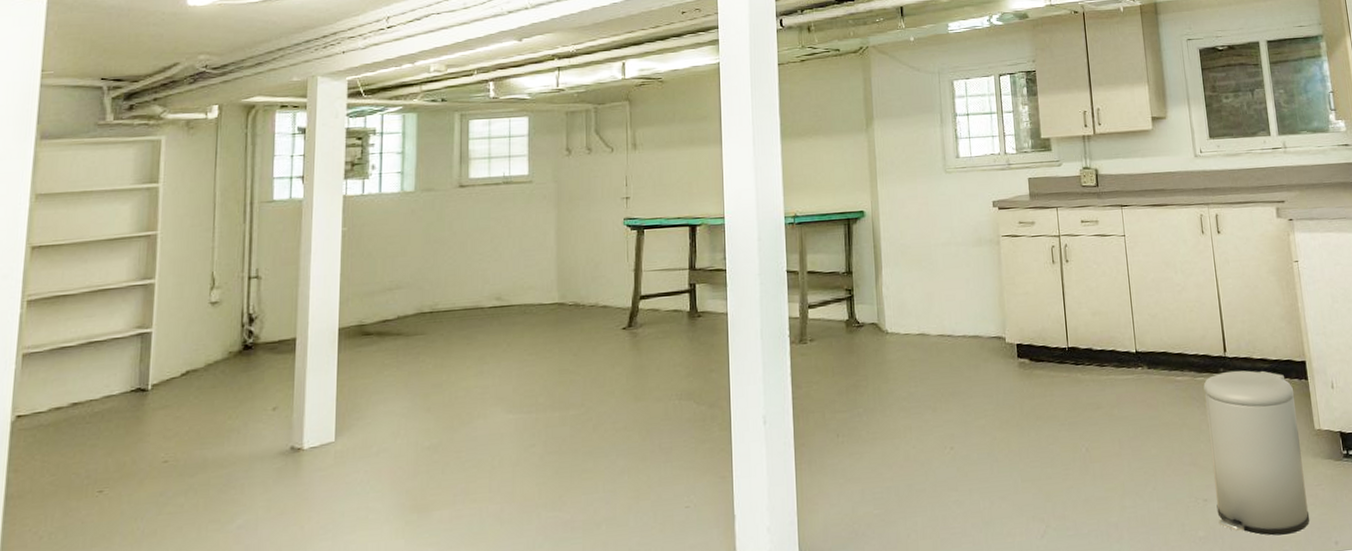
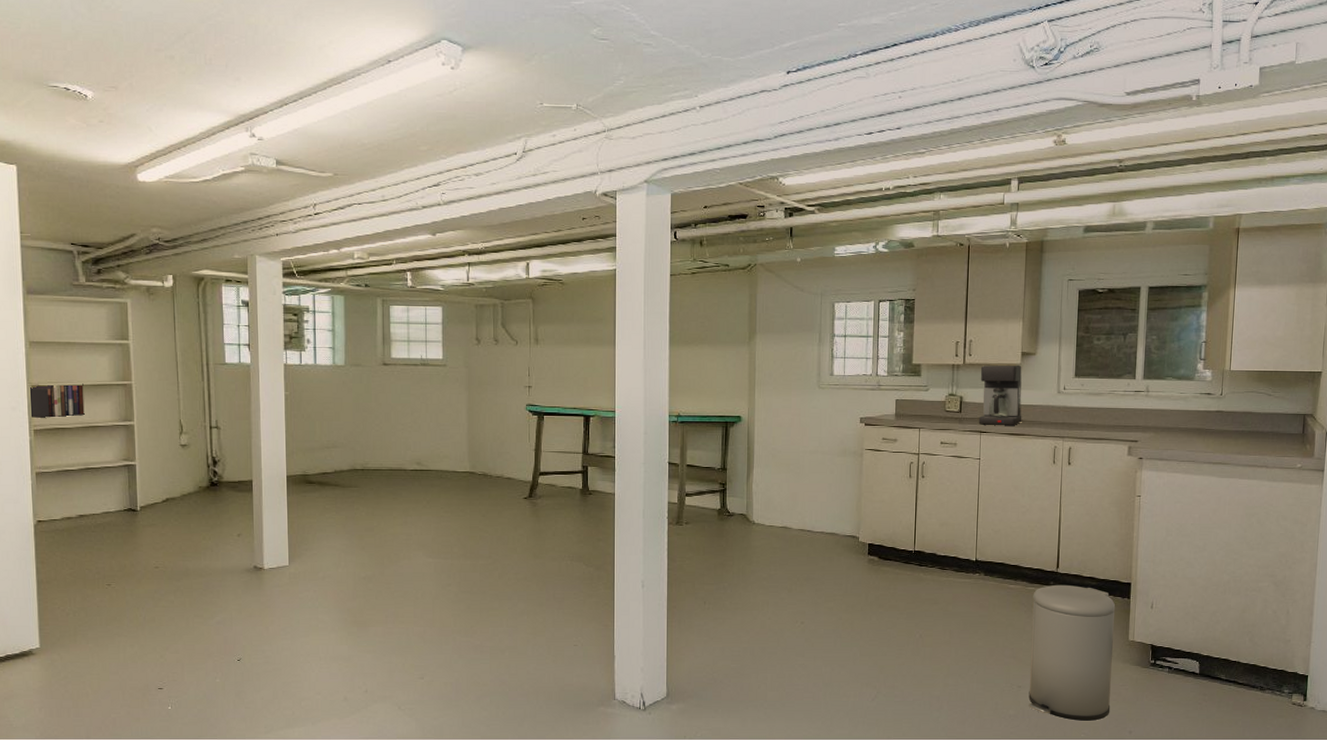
books: none [26,238,97,286] -> present [30,383,85,418]
coffee maker: none [1112,130,1163,198] -> present [978,365,1022,426]

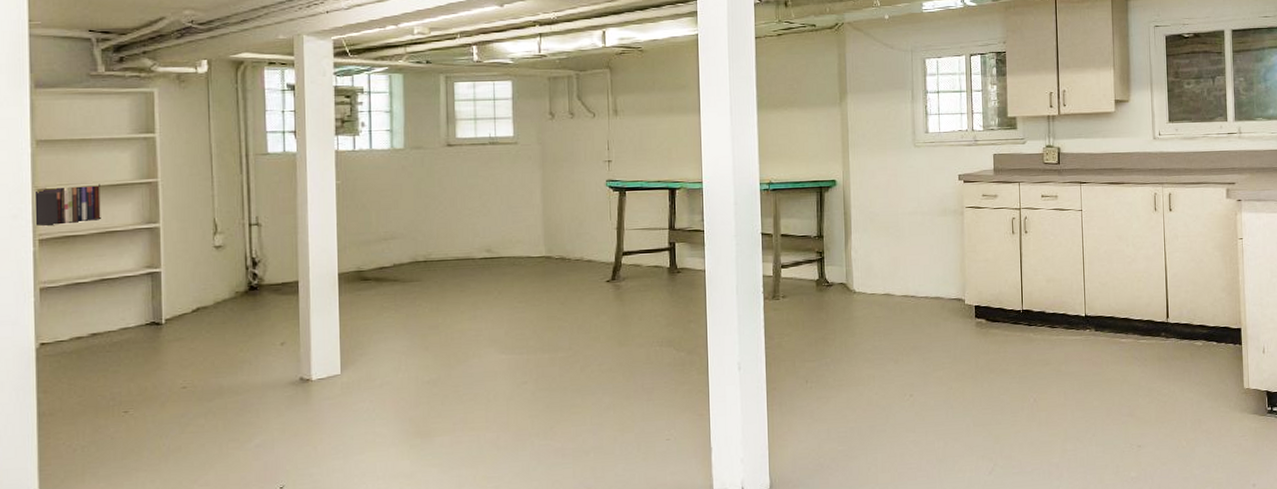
coffee maker: present [978,365,1022,426] -> none [1075,113,1121,175]
pedal bin: present [1028,584,1116,721] -> none [1145,334,1232,478]

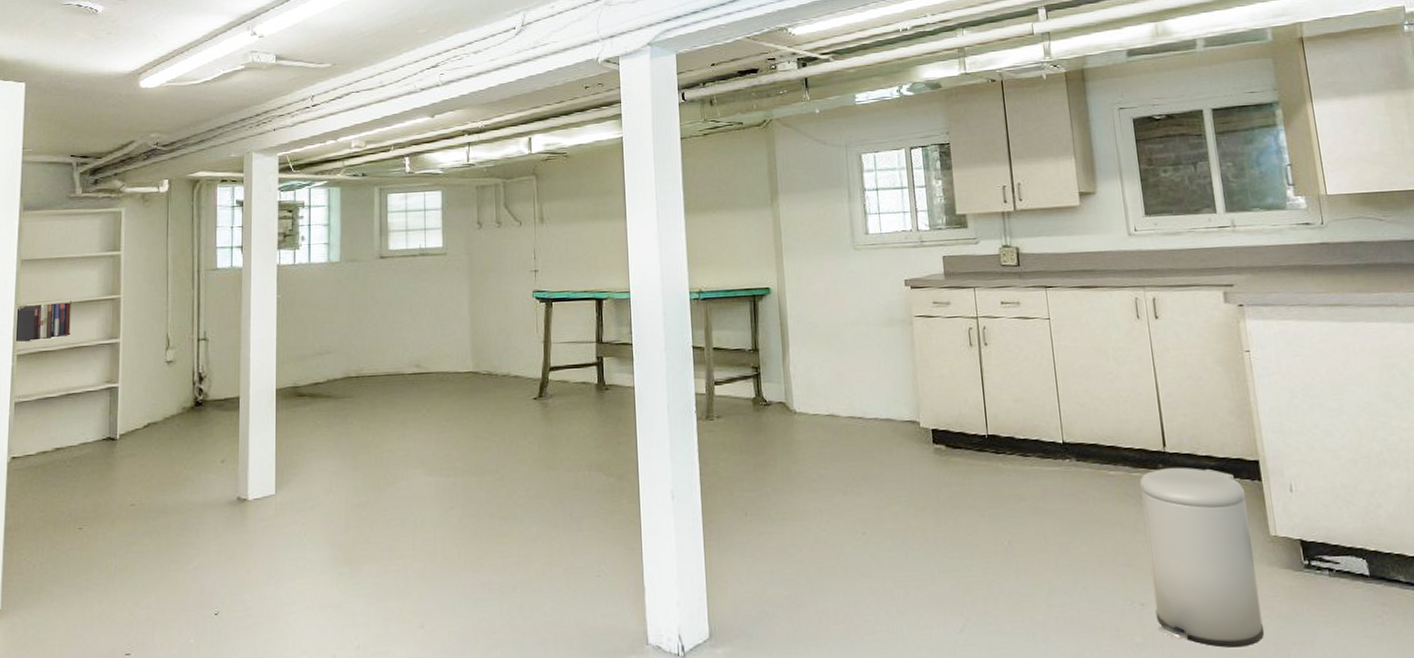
pedal bin: none [1145,334,1232,478] -> present [1139,467,1264,648]

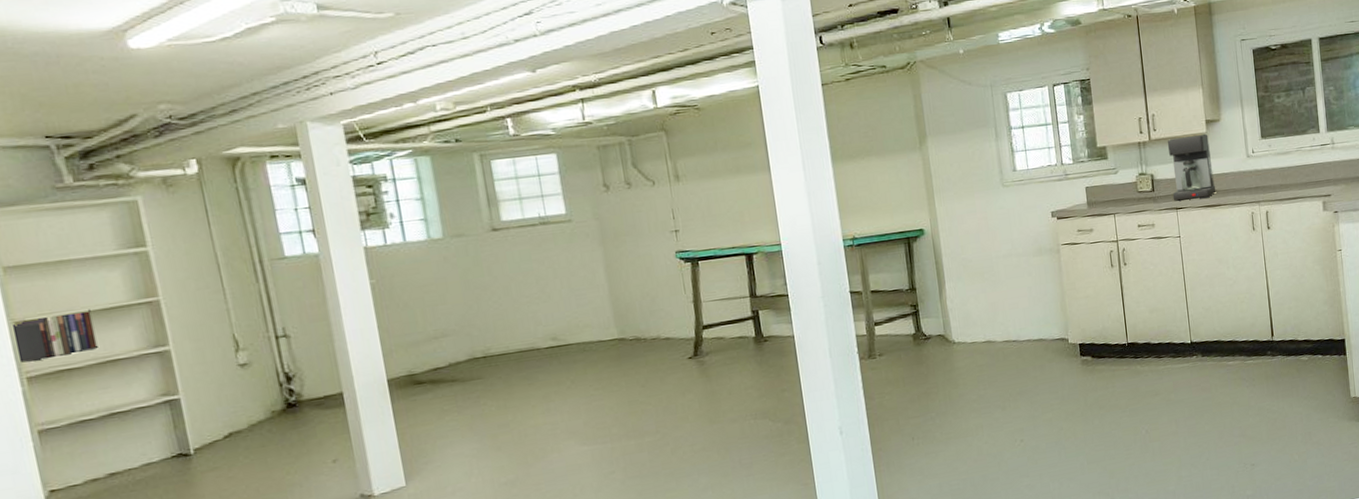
coffee maker: none [1034,206,1092,279] -> present [1167,133,1216,201]
pedal bin: present [1139,467,1264,648] -> none [1252,350,1343,489]

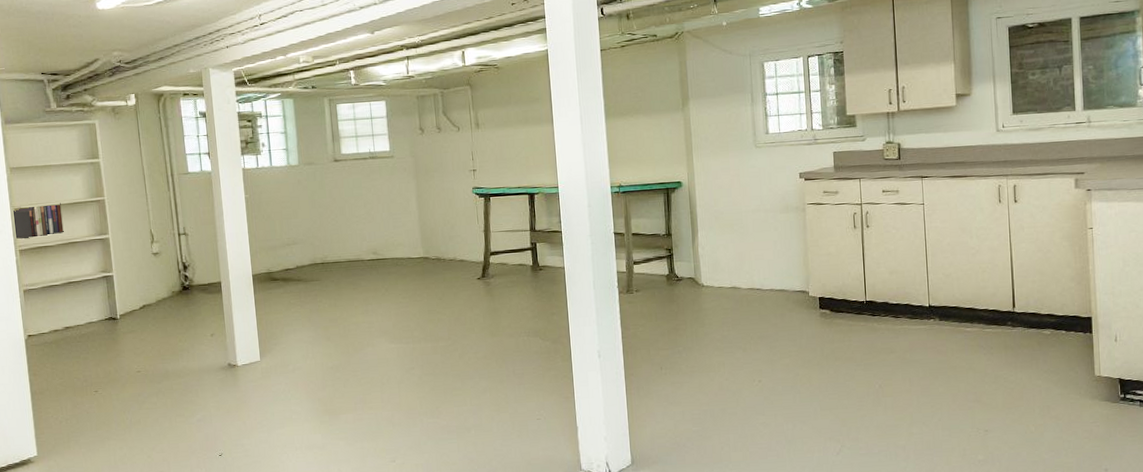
coffee maker: present [1167,133,1216,201] -> none [915,107,963,170]

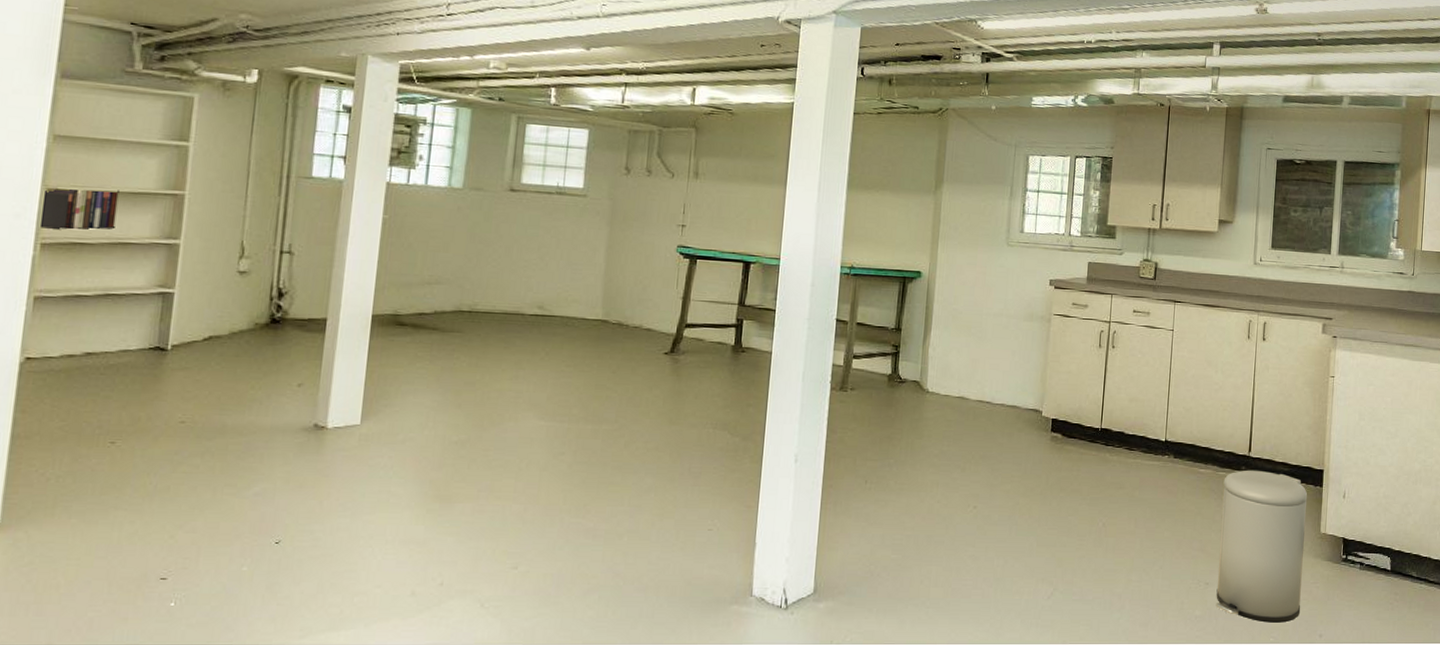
pedal bin: none [991,323,1083,462] -> present [1215,470,1308,623]

